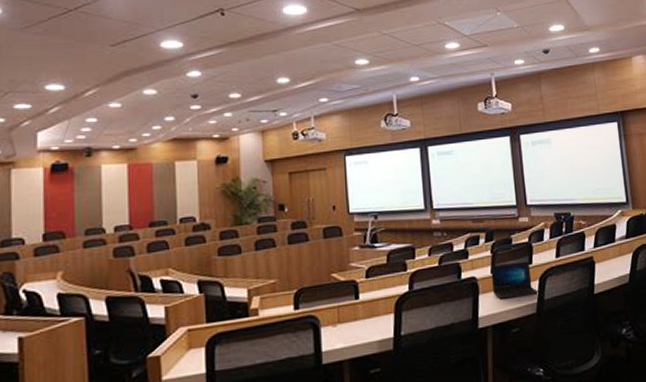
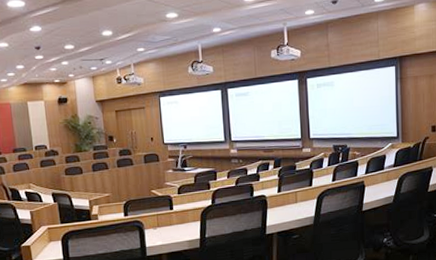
laptop: present [490,261,539,299] -> none [277,183,317,213]

